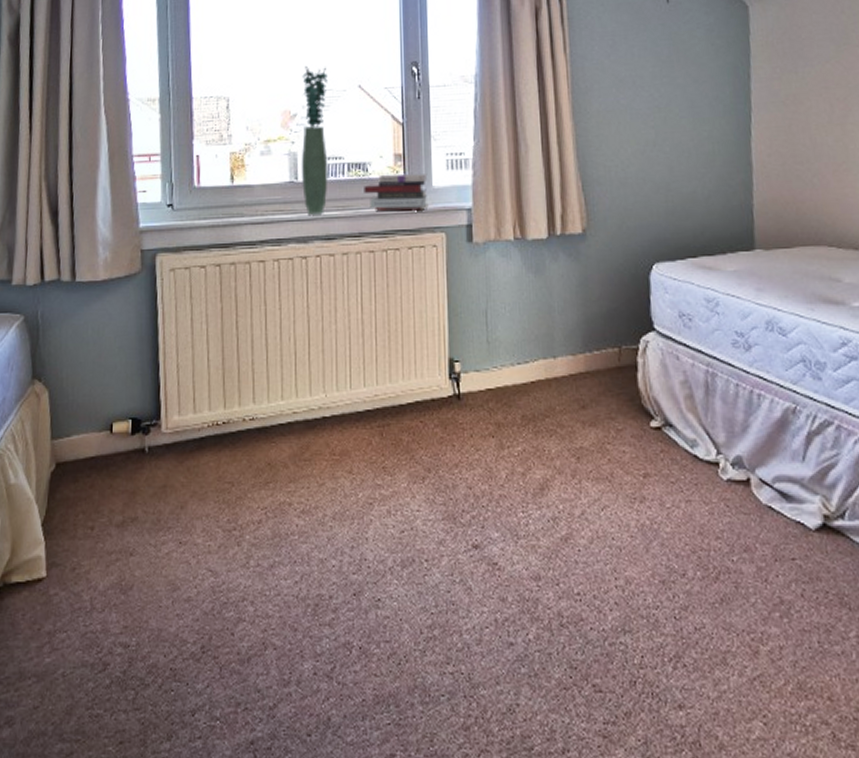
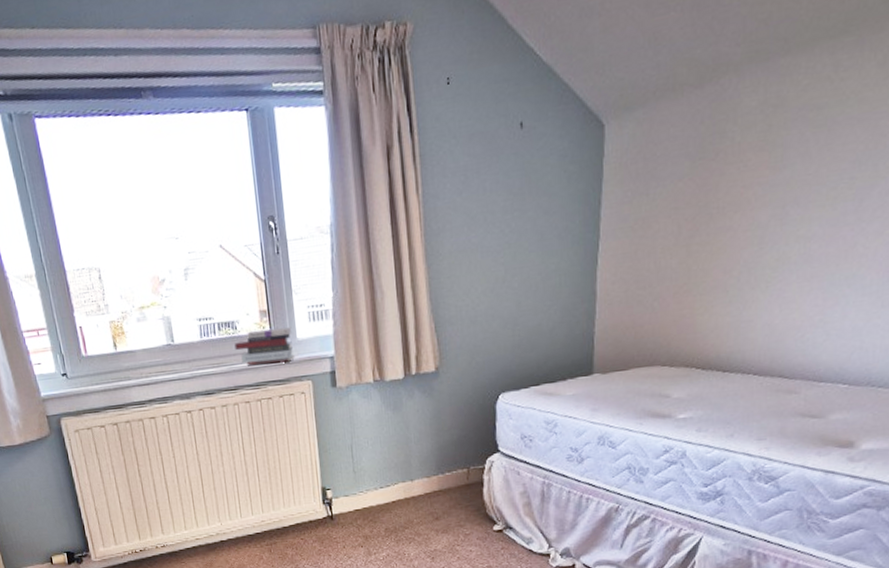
vase: present [301,65,328,215] -> none [165,229,202,374]

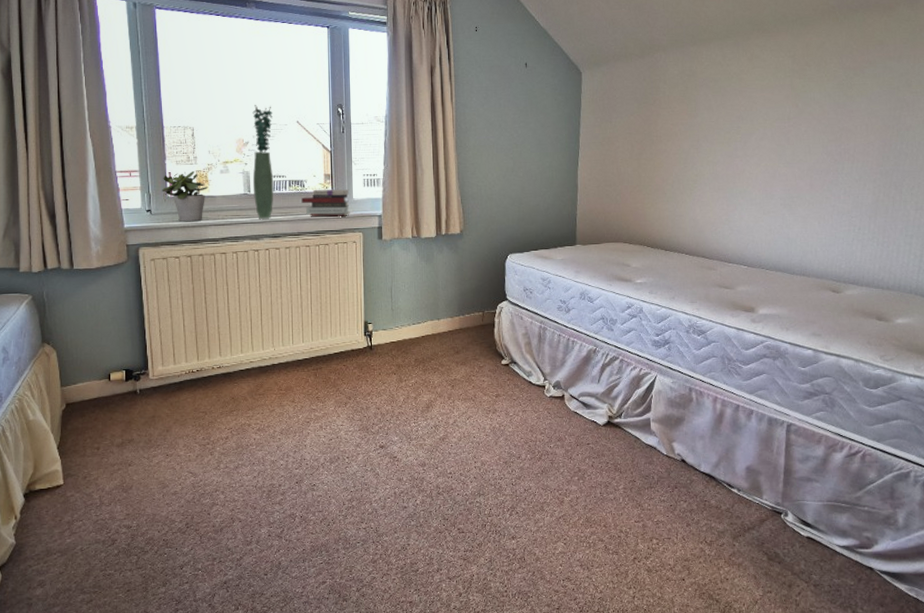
potted plant: none [74,321,126,384] -> present [162,170,208,221]
vase: none [165,229,202,374] -> present [252,104,274,219]

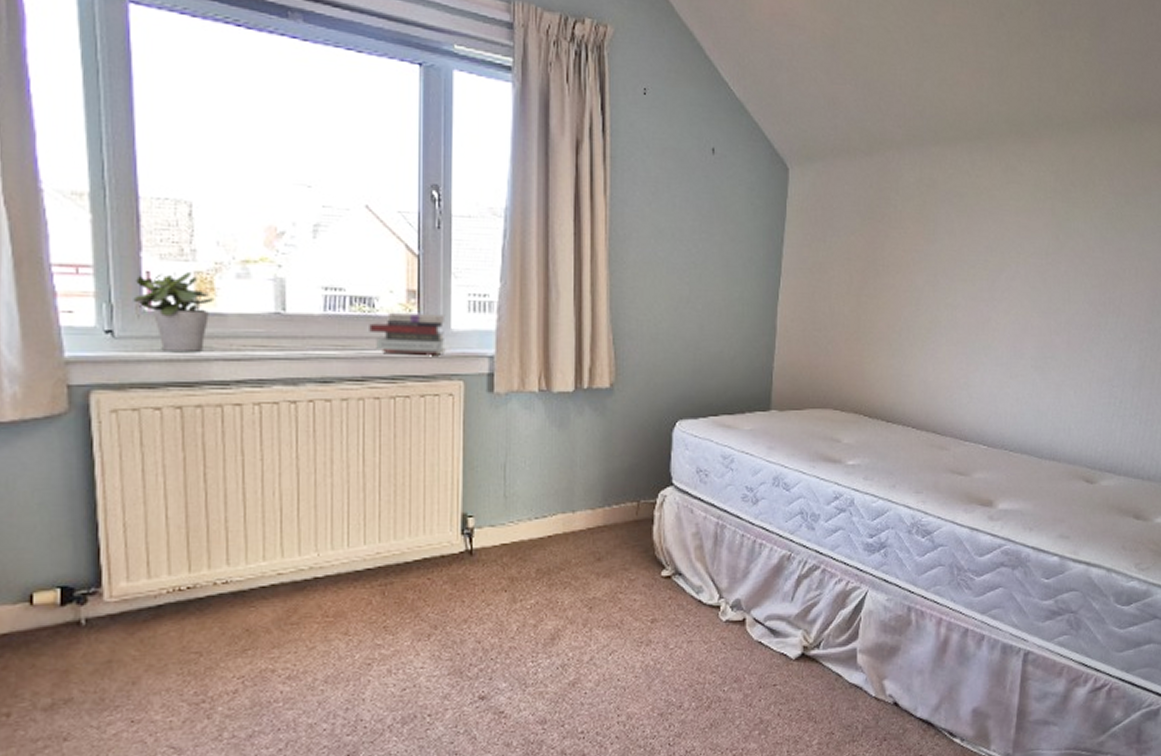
vase: present [252,104,274,219] -> none [290,173,326,353]

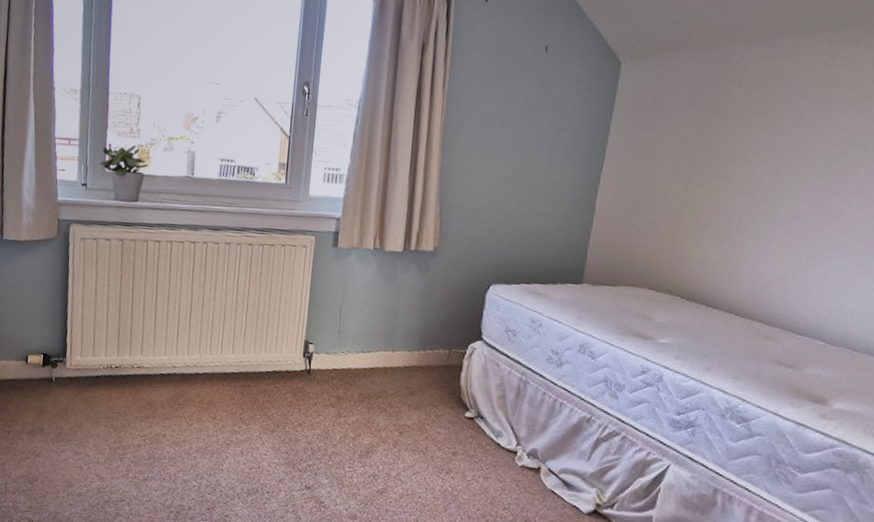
books: present [369,312,446,355] -> none [249,179,306,215]

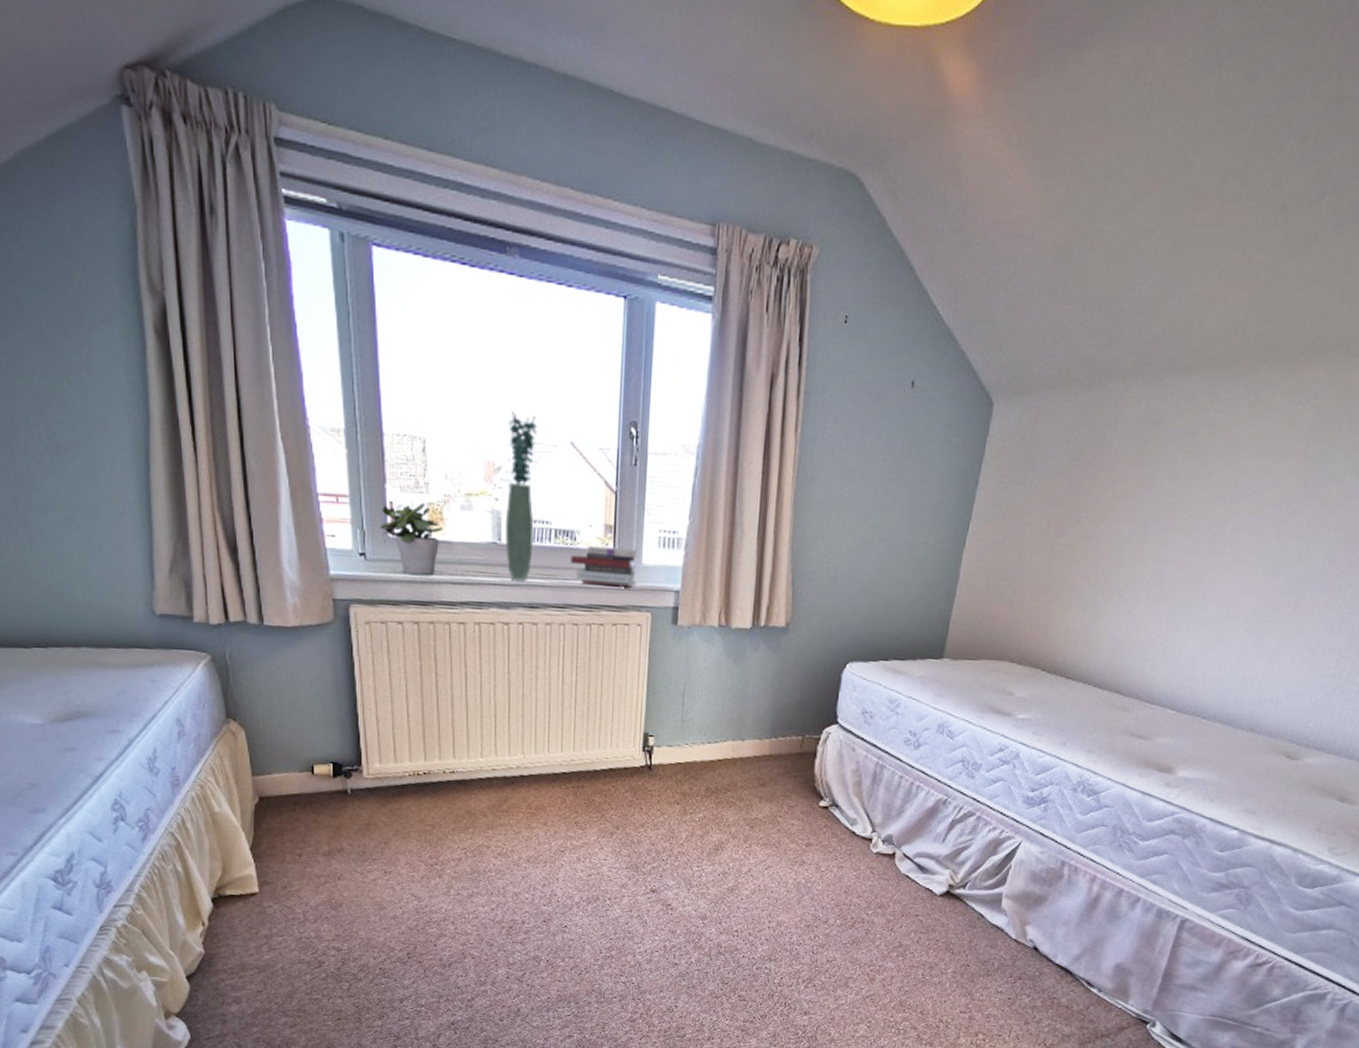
vase: none [197,74,228,208] -> present [504,410,537,581]
books: none [249,179,306,215] -> present [570,545,638,588]

